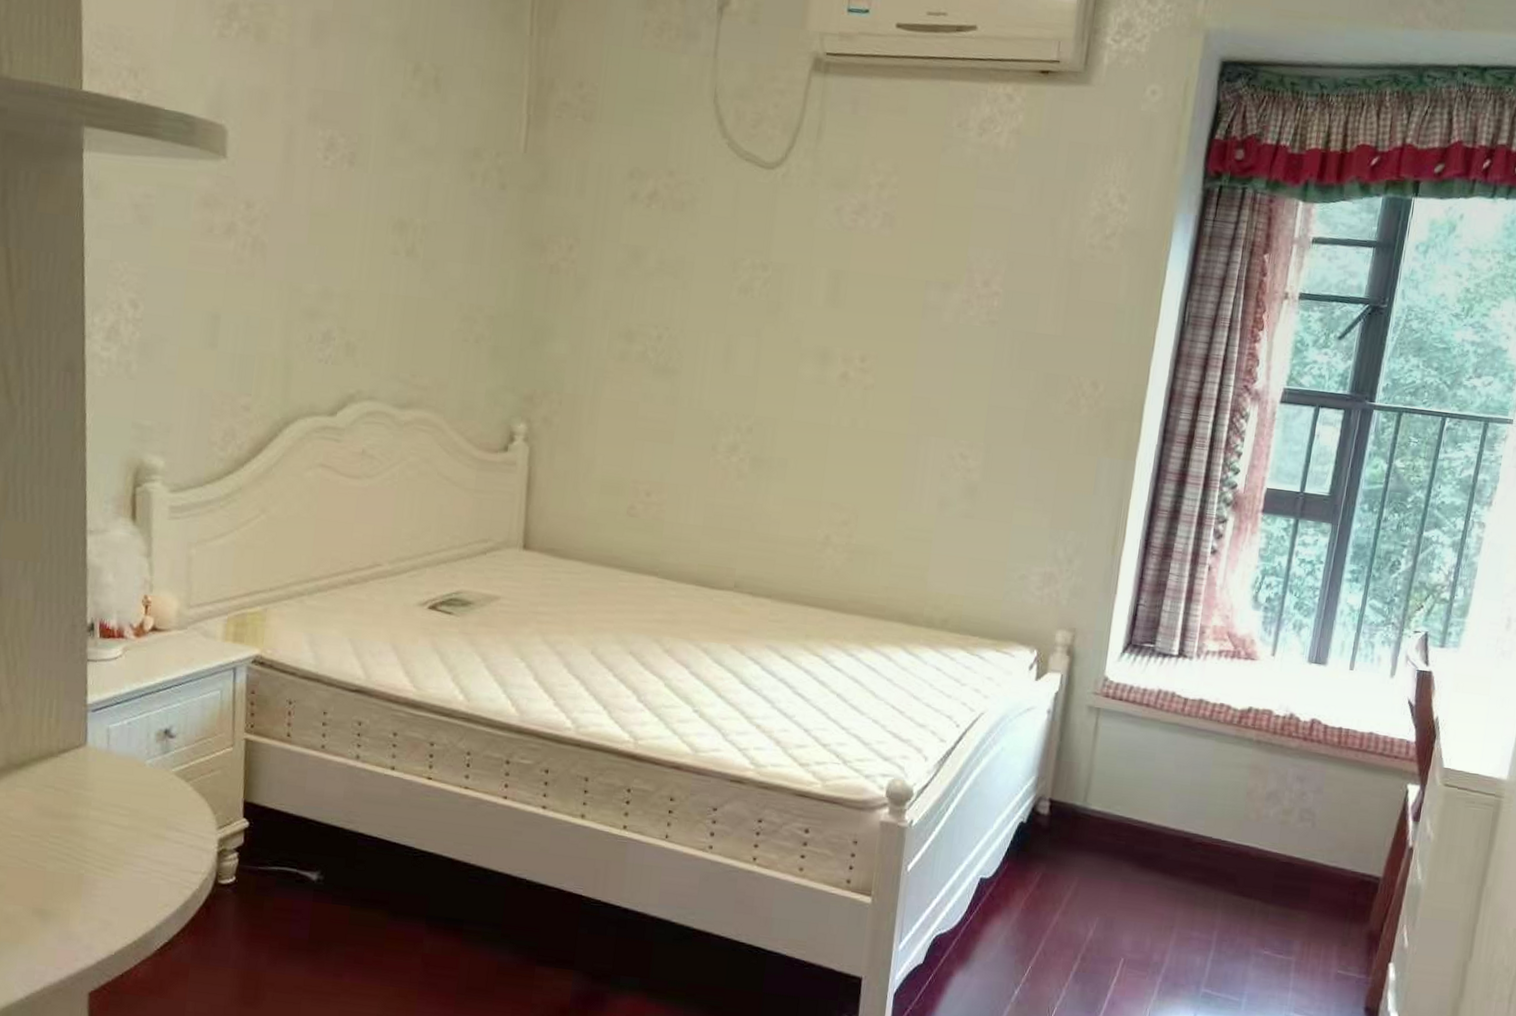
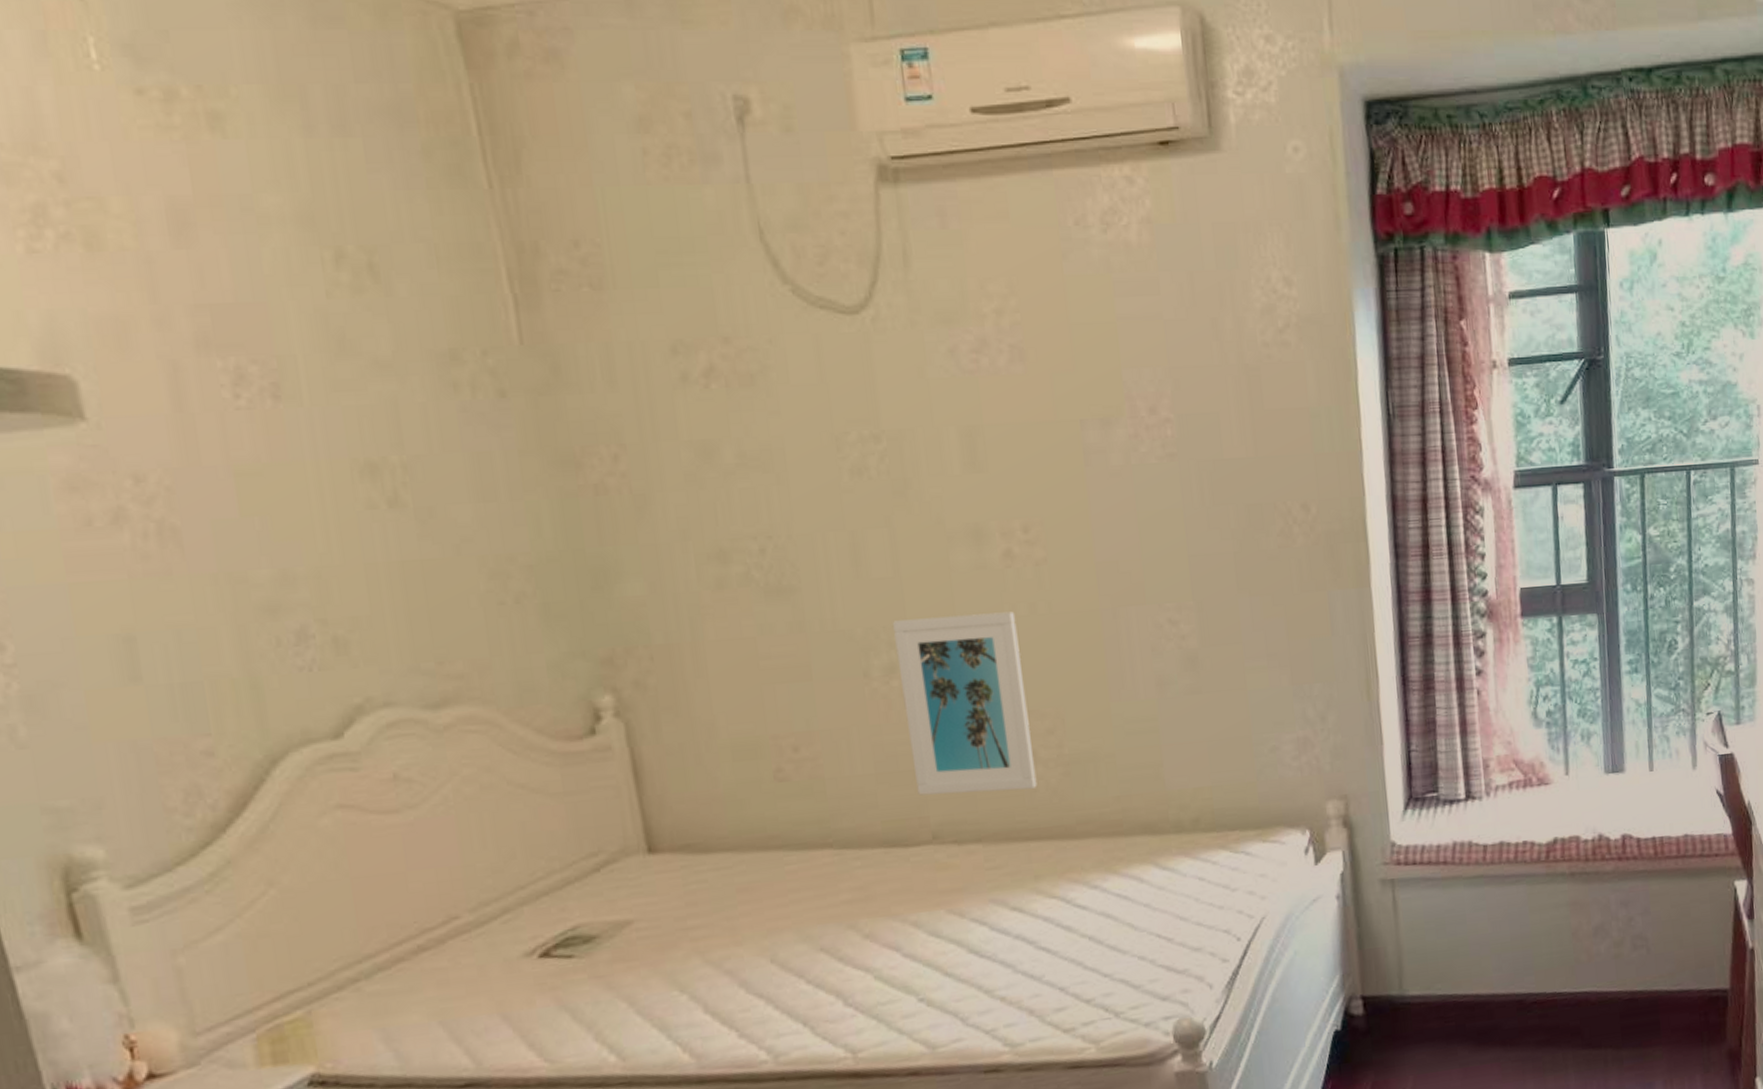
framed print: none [731,411,839,565] -> present [892,611,1037,796]

